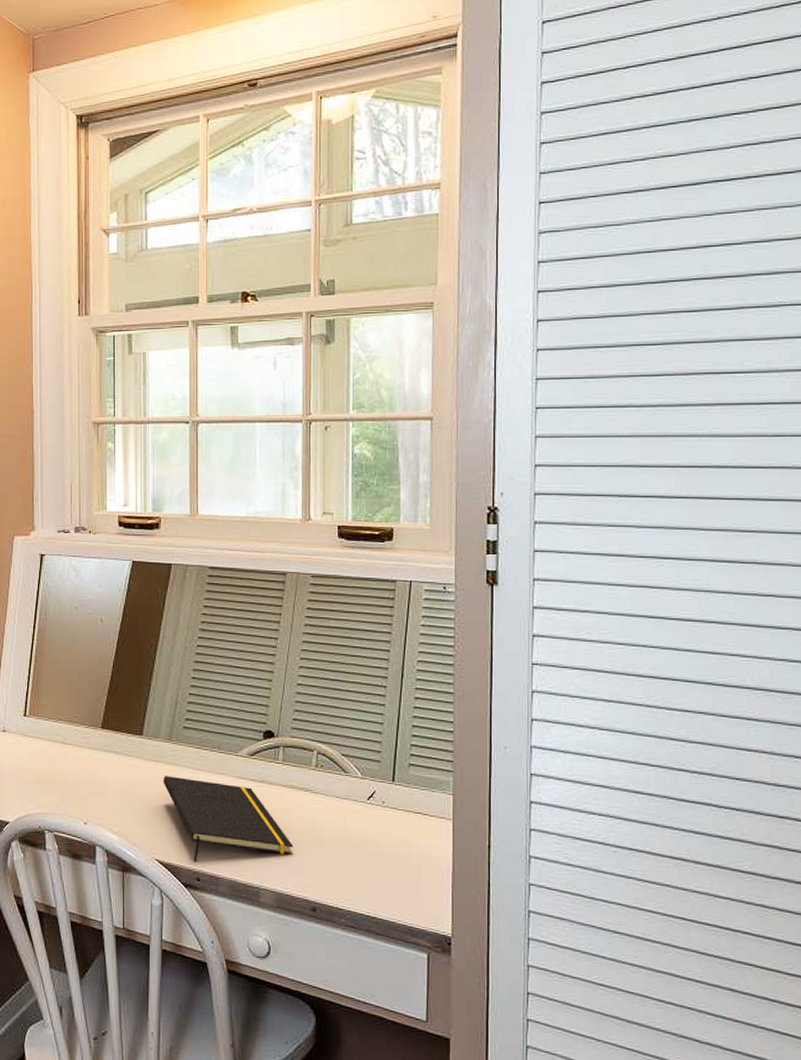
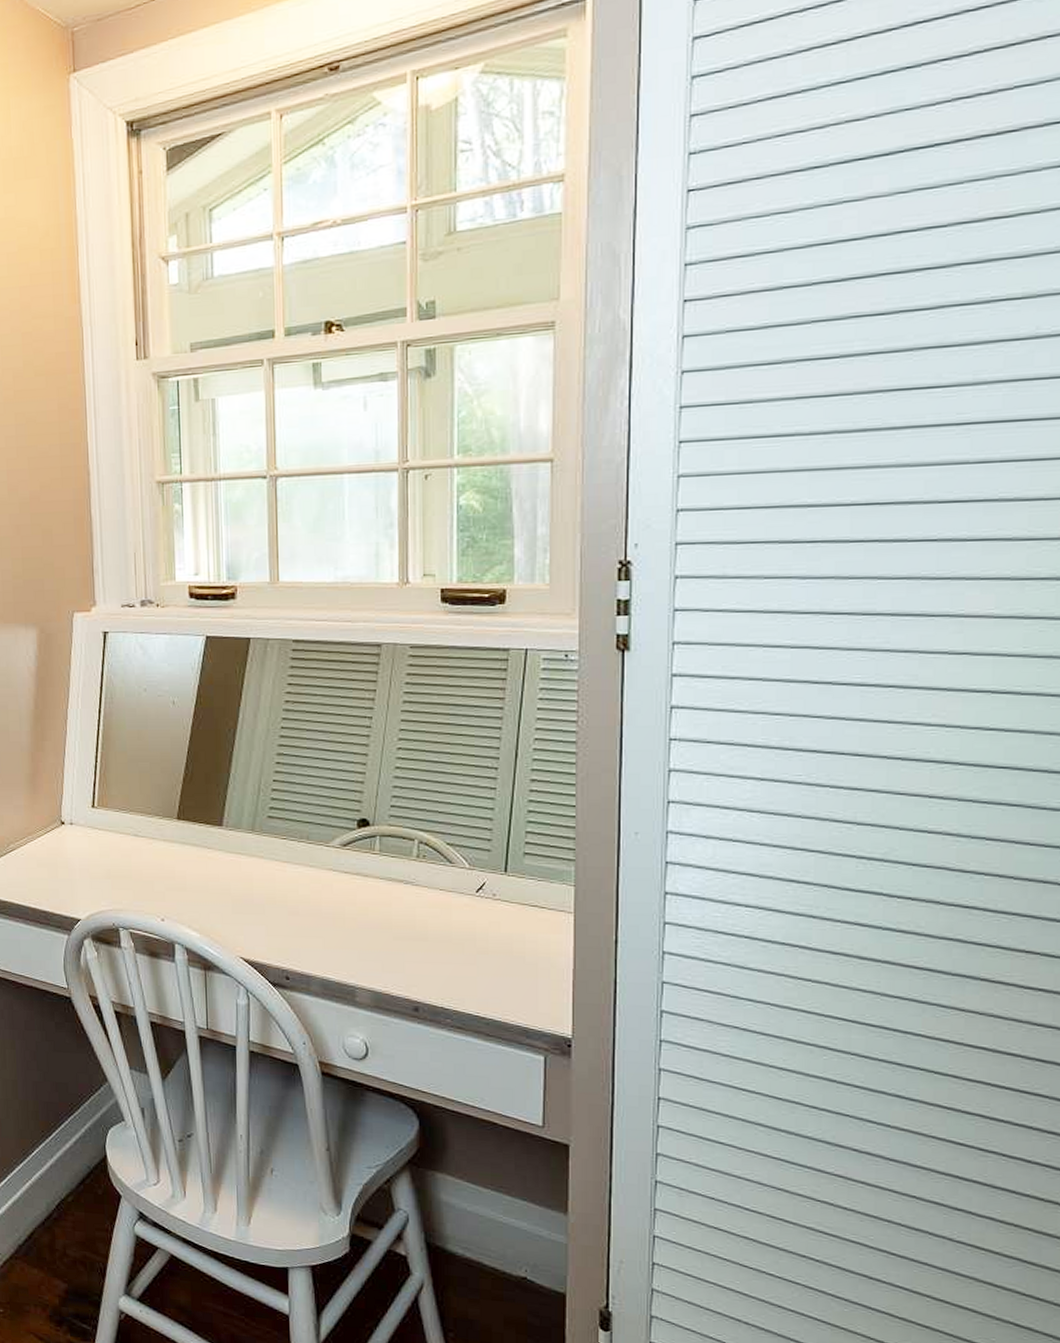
notepad: present [163,776,294,862] -> none [246,869,393,960]

